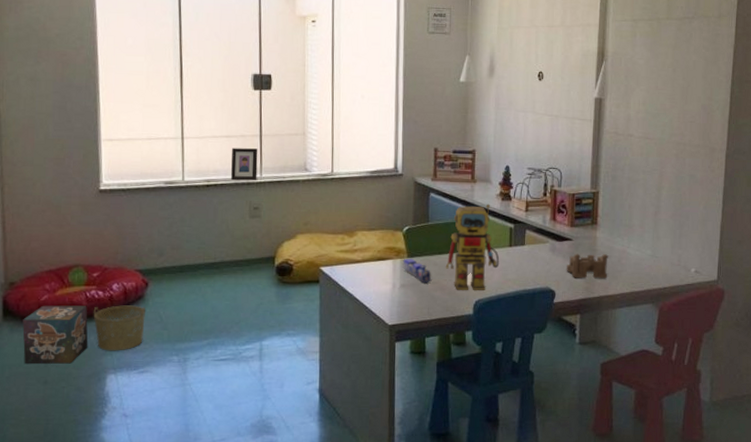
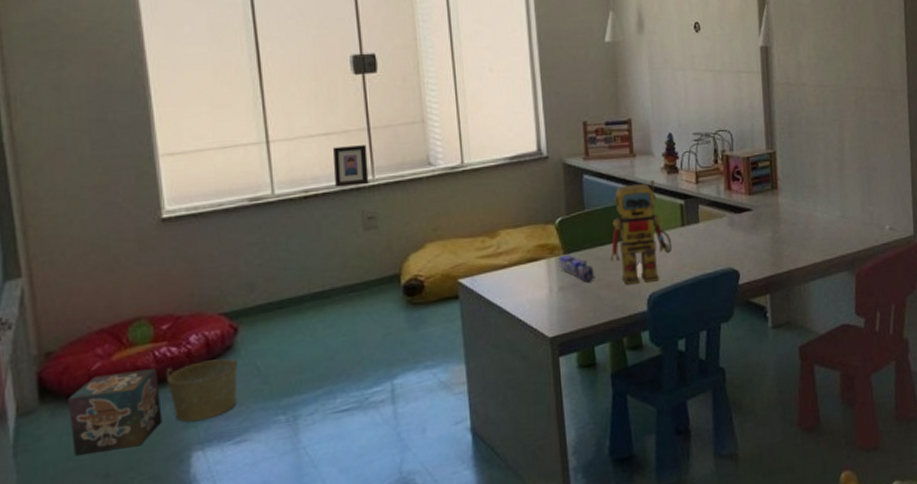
toy castle: present [566,253,608,279] -> none [748,221,796,254]

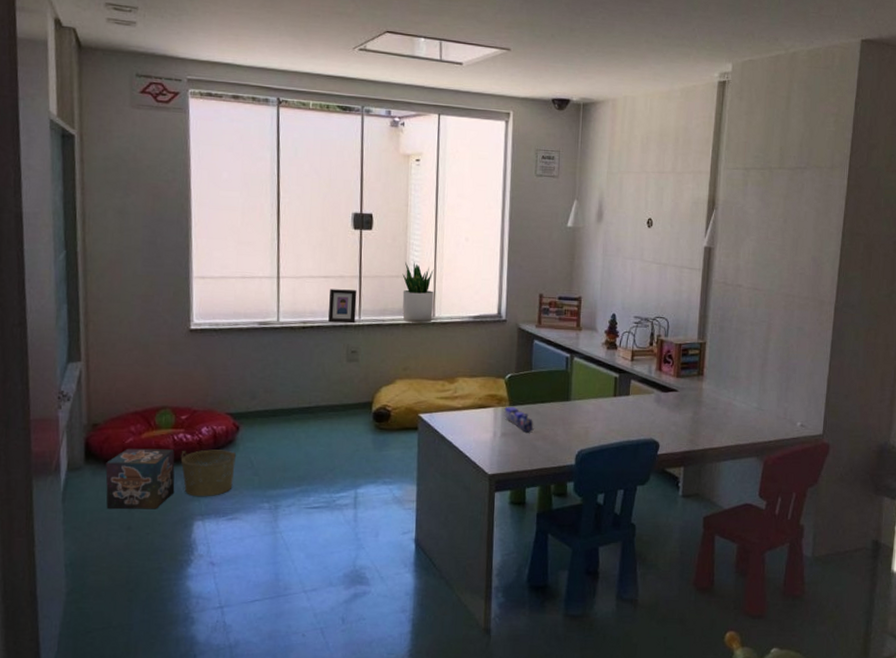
planter: none [419,102,462,175] -> present [402,261,434,324]
toy robot: present [609,179,673,285] -> none [547,352,604,441]

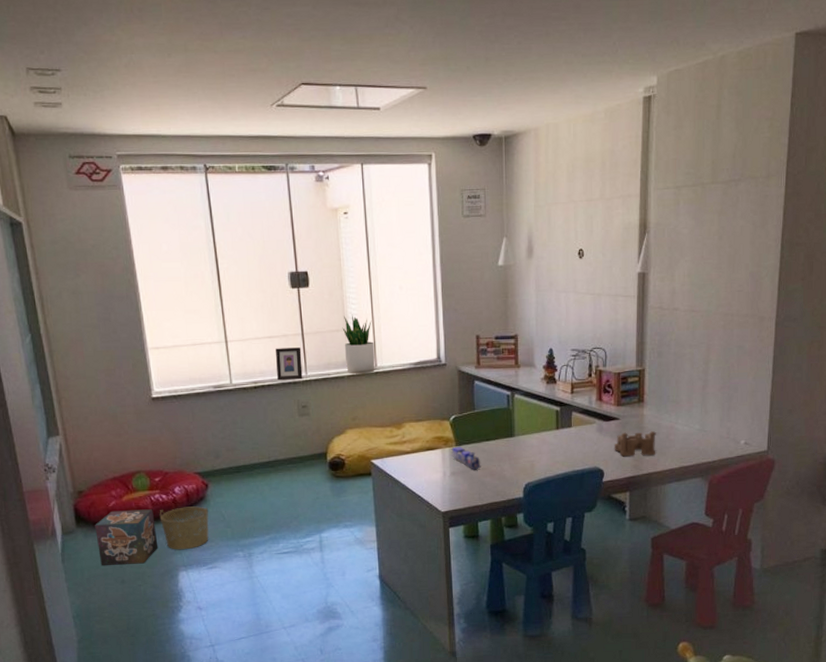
toy castle: none [670,405,714,431] -> present [614,431,656,457]

